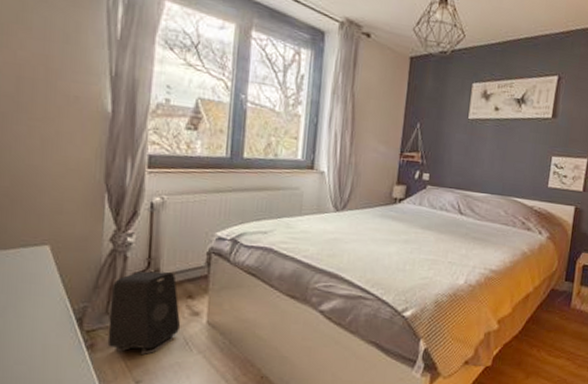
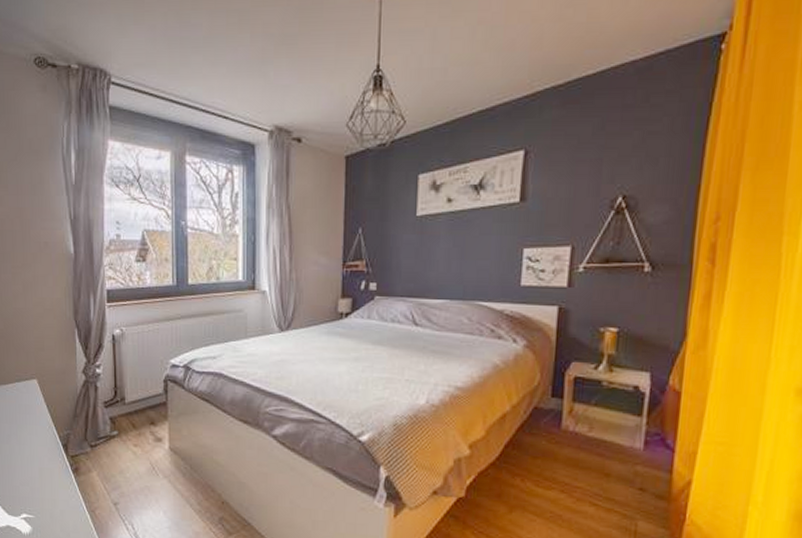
speaker: present [107,271,181,354] -> none [87,399,147,478]

